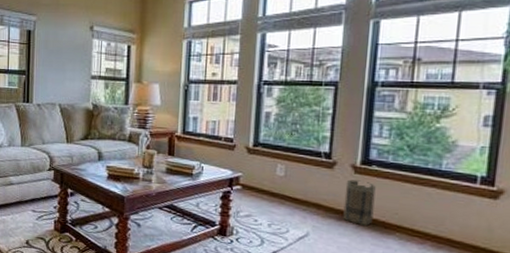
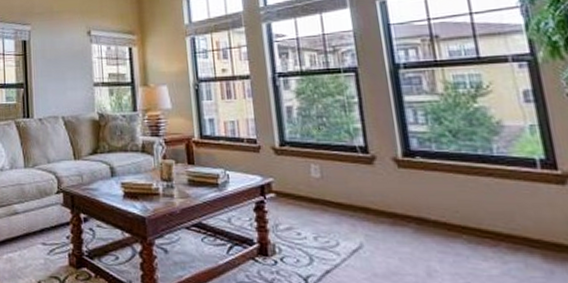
basket: present [343,179,376,227] -> none [391,175,433,230]

